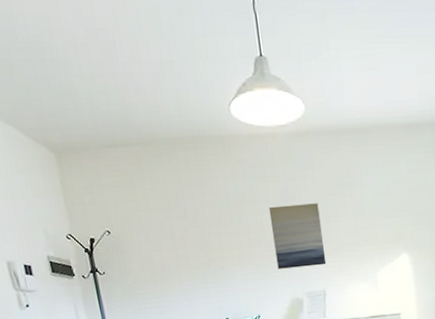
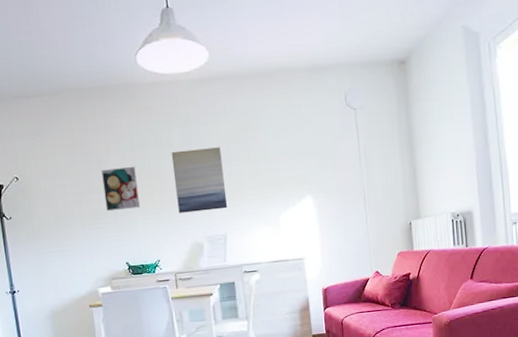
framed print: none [198,221,240,267] -> present [101,166,141,212]

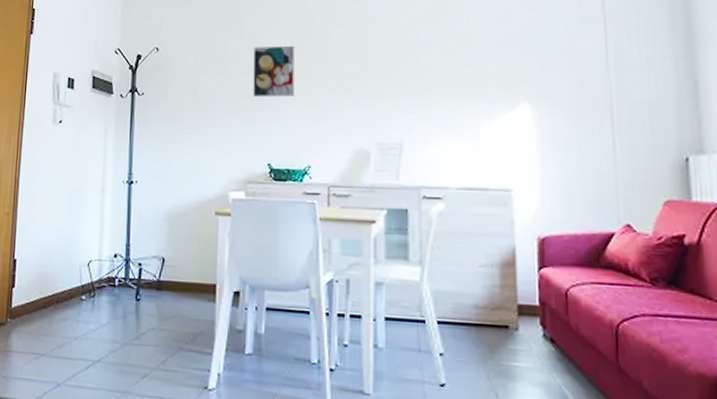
wall art: present [171,147,228,213] -> none [341,30,408,109]

